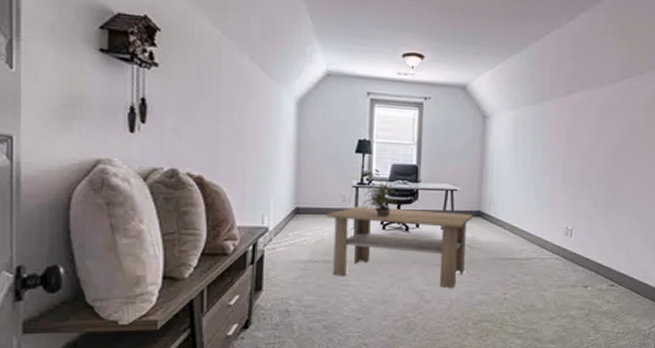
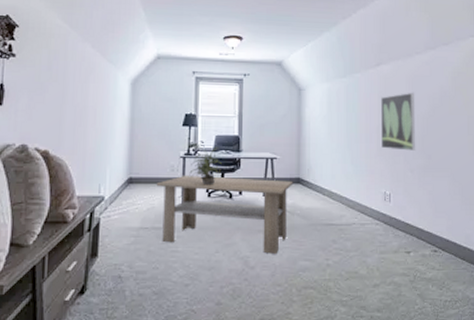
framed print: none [567,123,605,185] -> present [381,92,416,151]

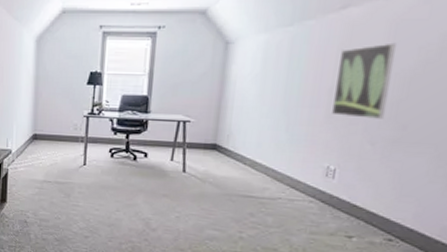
coffee table: present [156,174,293,254] -> none [59,134,208,220]
potted plant: present [189,146,222,186] -> none [92,106,127,146]

